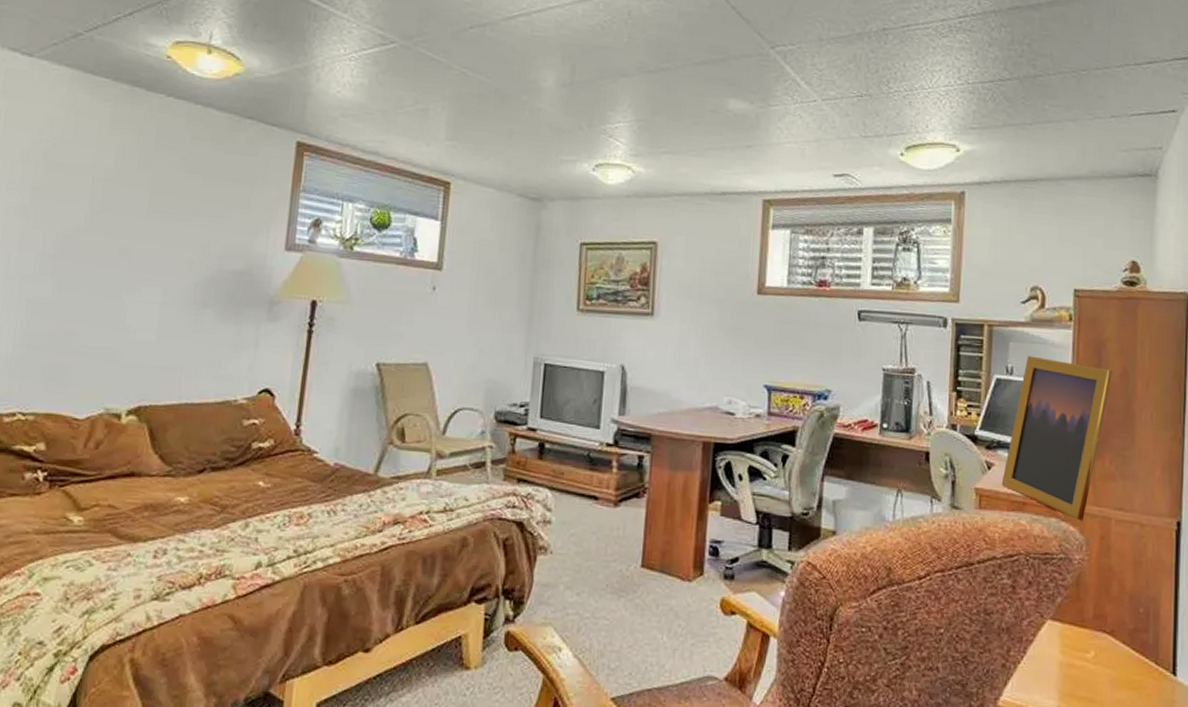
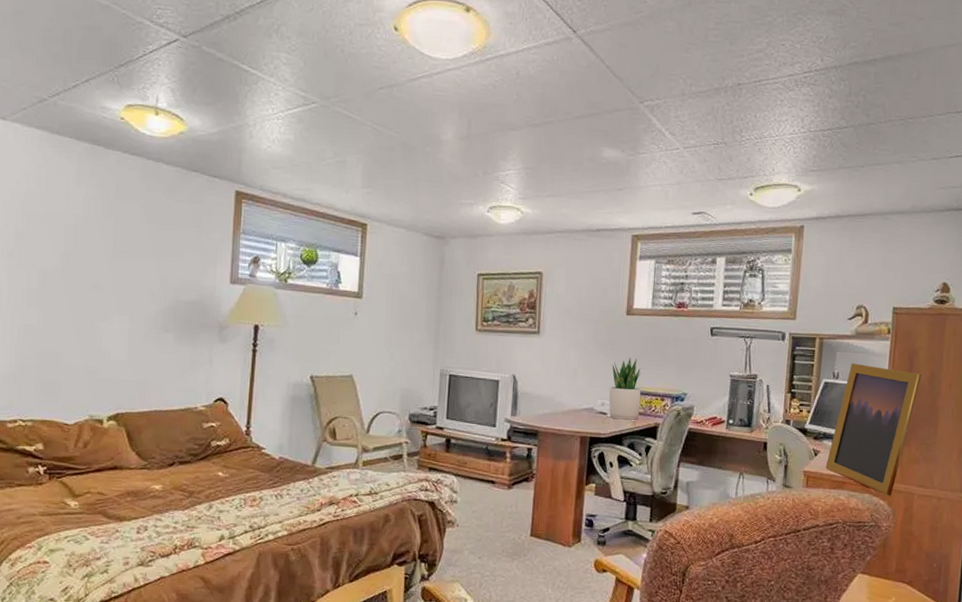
planter: none [737,346,776,422] -> present [609,358,642,420]

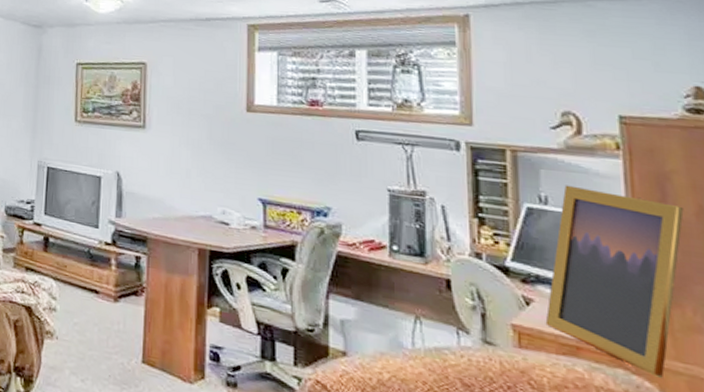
planter: present [609,358,642,420] -> none [230,160,271,235]

